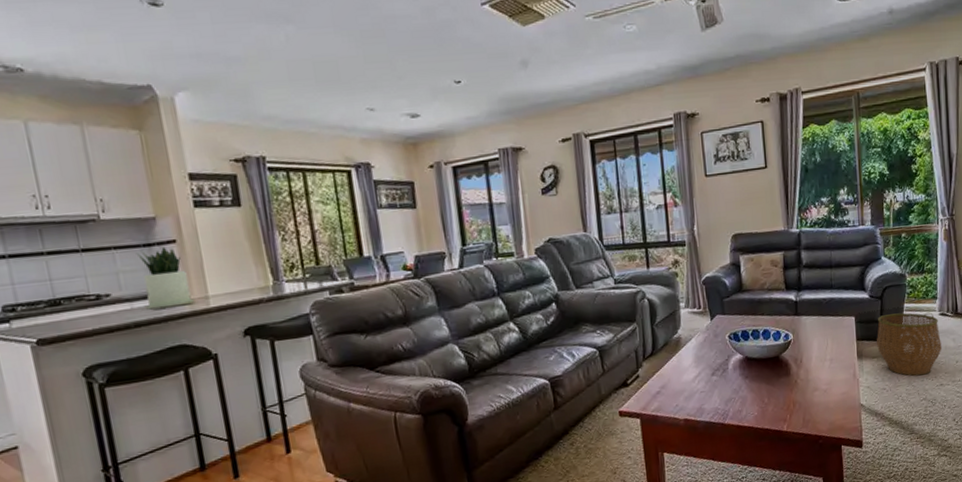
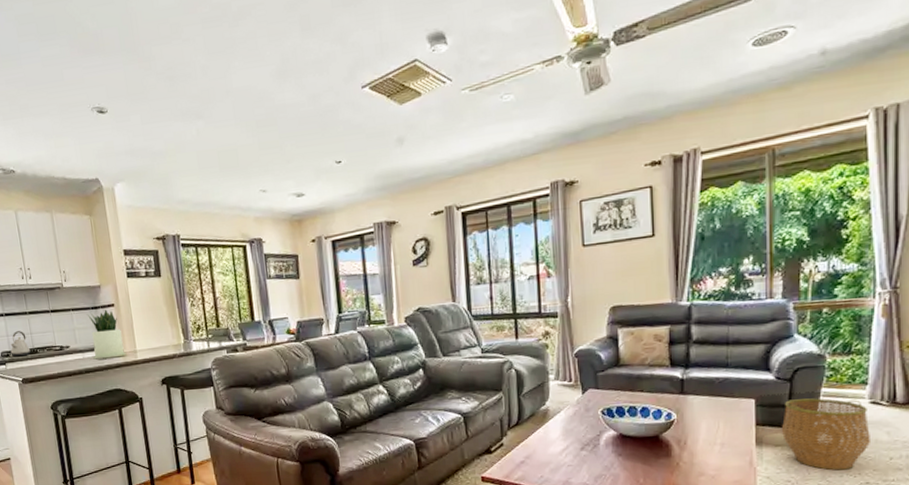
kettle: none [17,277,50,312] -> present [10,331,31,357]

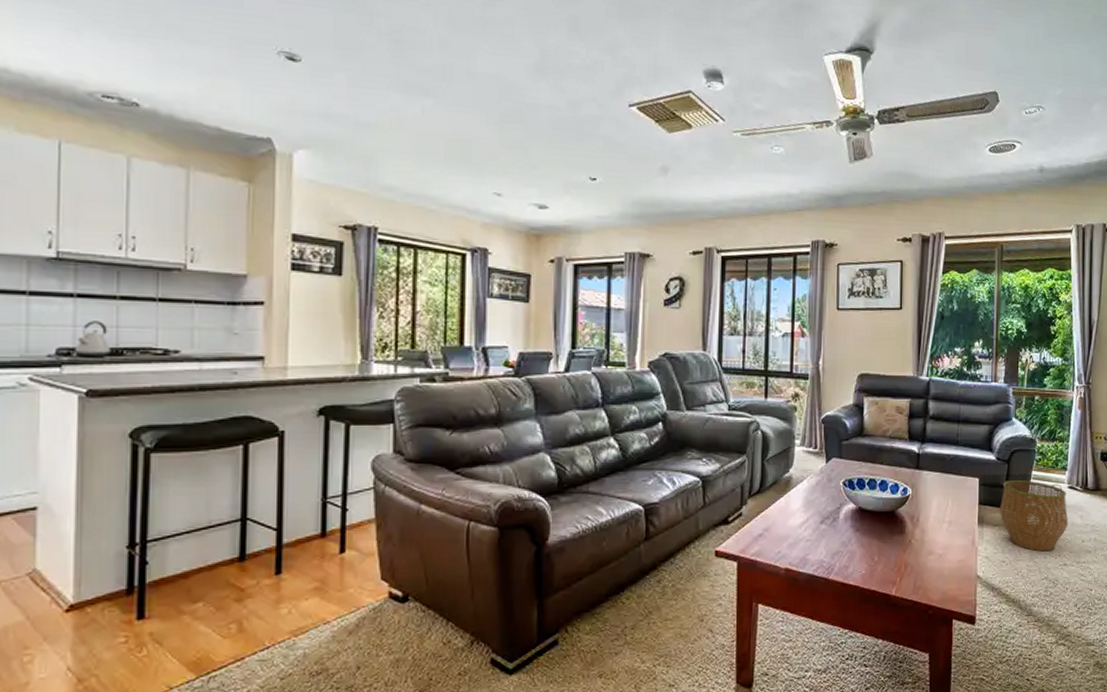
planter: present [87,309,127,360] -> none [214,308,272,375]

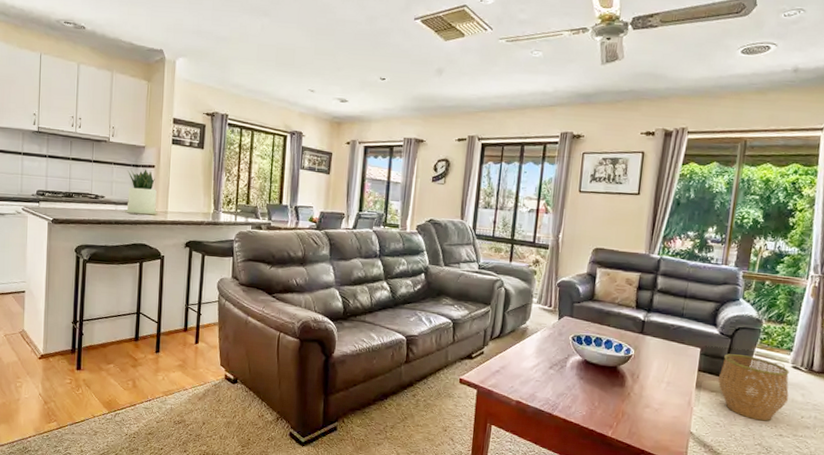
kettle: present [74,321,111,358] -> none [46,173,66,199]
planter: none [214,308,272,375] -> present [124,169,158,215]

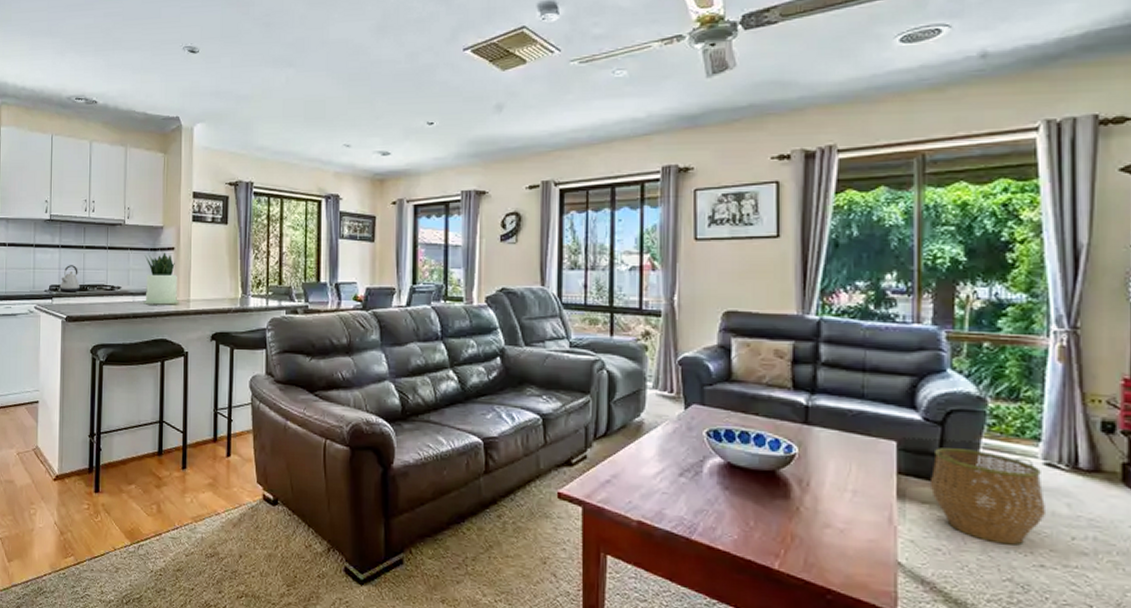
kettle: none [46,173,66,199] -> present [59,265,80,293]

